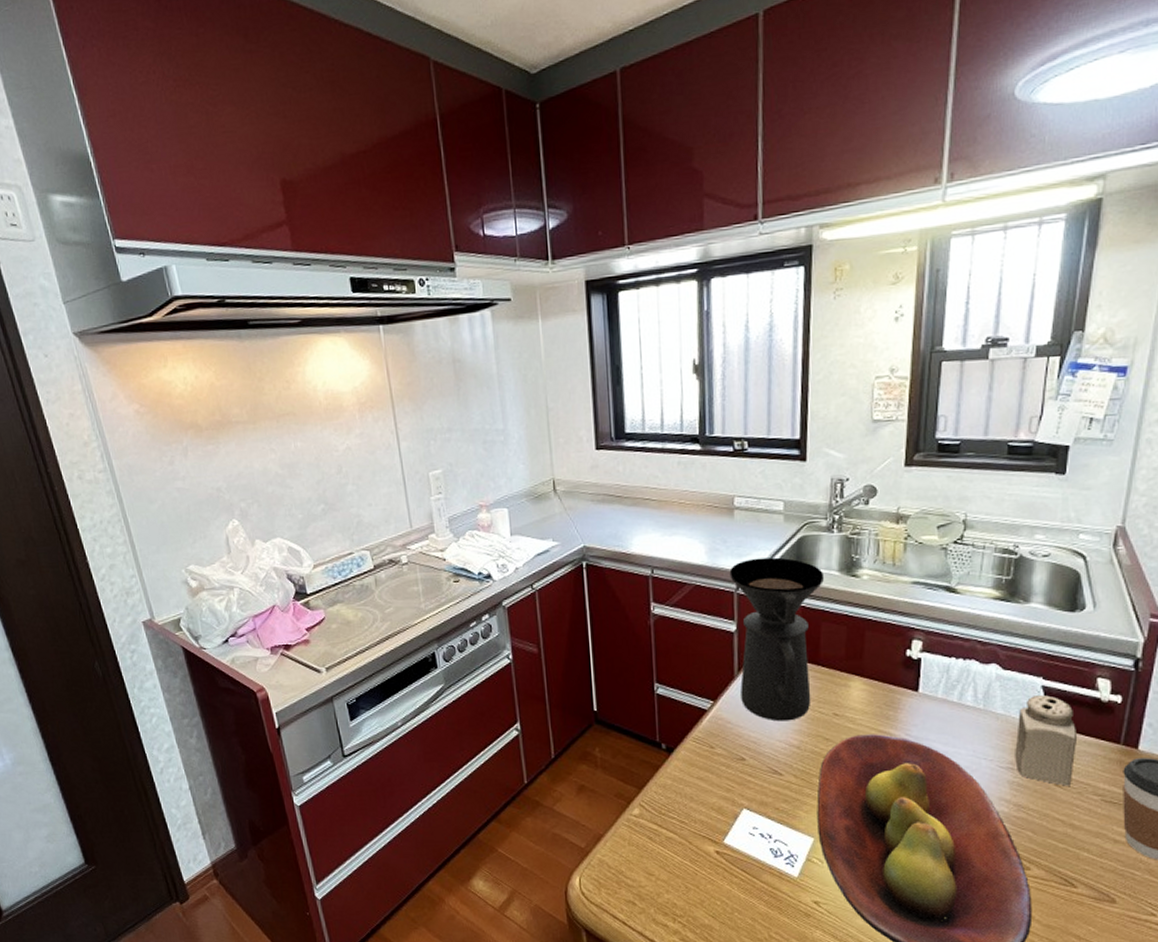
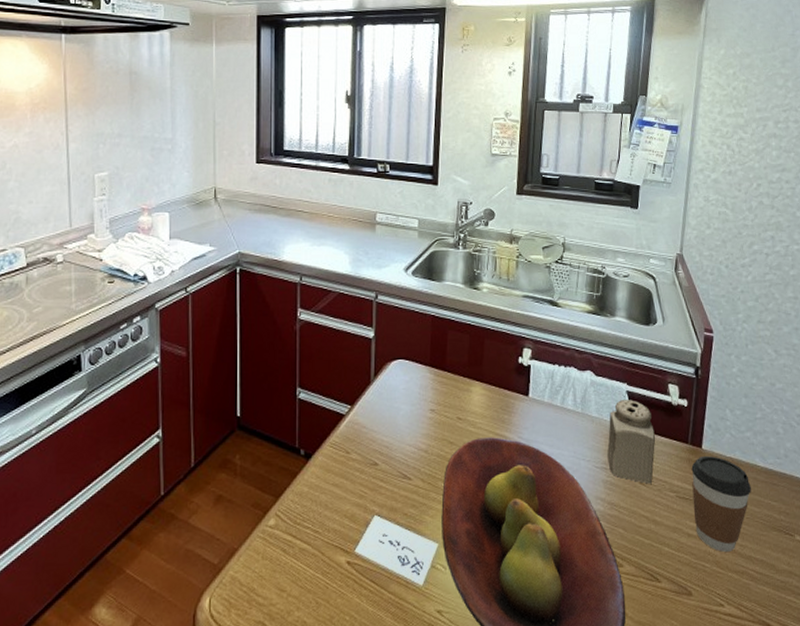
coffee maker: present [729,557,824,722] -> none [370,269,450,426]

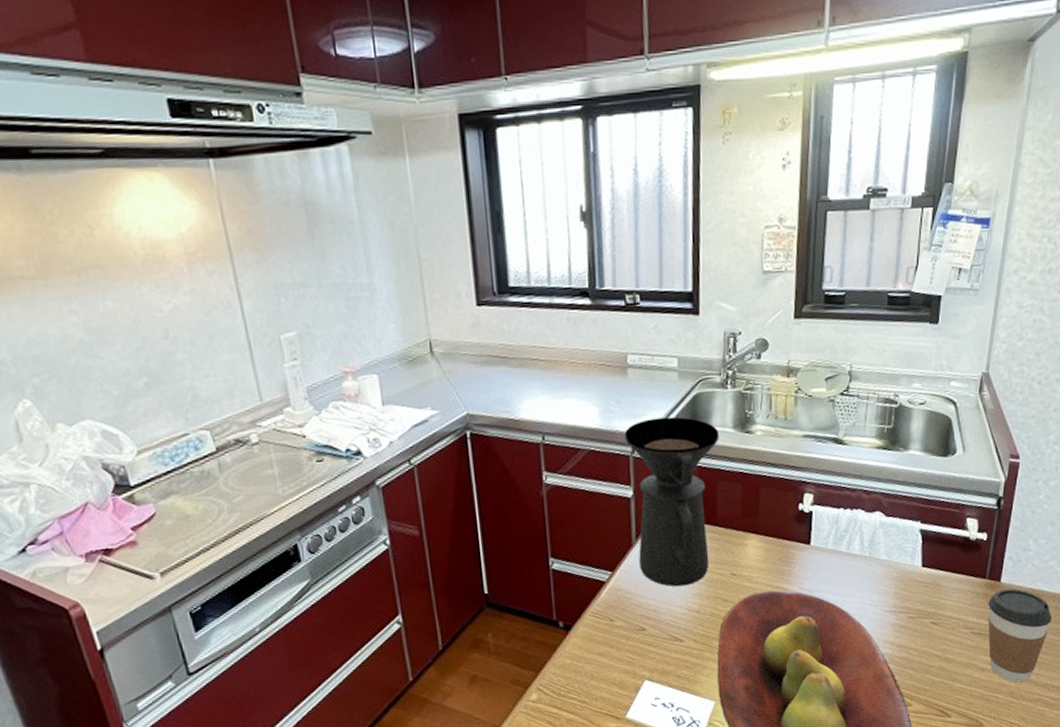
coffee maker: none [370,269,450,426] -> present [624,416,719,587]
salt shaker: present [607,400,656,484] -> none [897,538,951,623]

